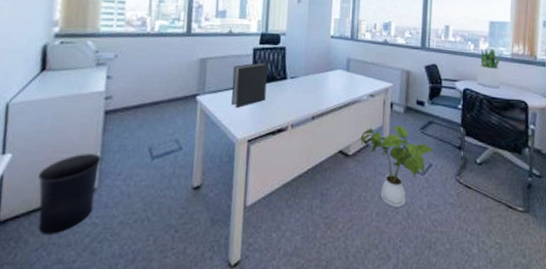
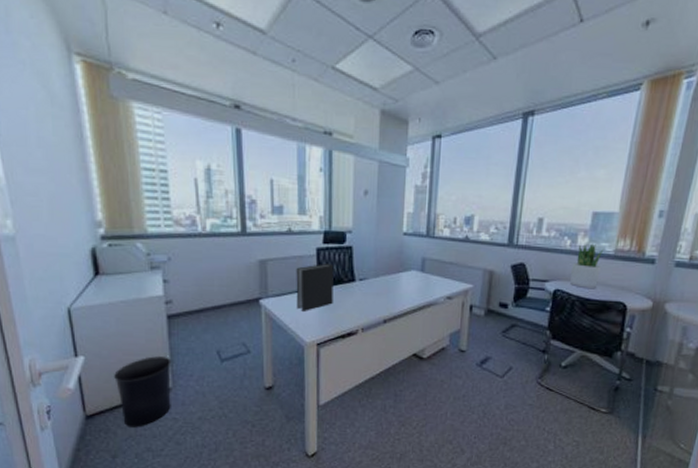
house plant: present [360,125,433,208] -> none [435,328,515,408]

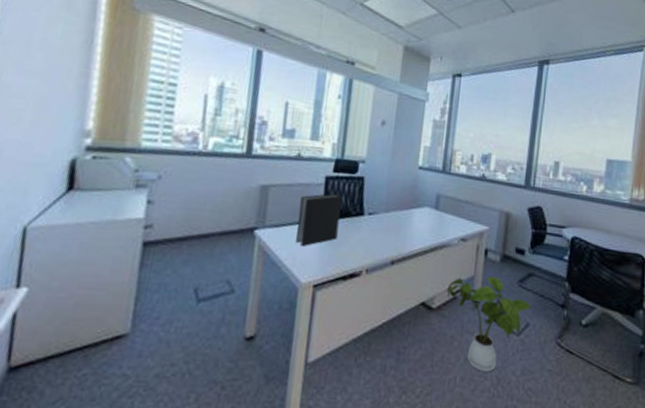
waste bin: present [114,356,172,427] -> none [57,292,137,386]
house plant: none [435,328,515,408] -> present [446,275,532,372]
planter: present [570,243,604,290] -> none [588,190,620,239]

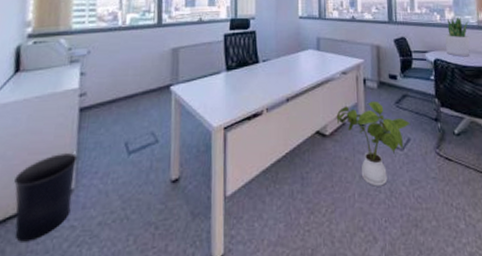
waste bin: none [57,292,137,386] -> present [14,153,78,242]
binder: present [296,193,342,246] -> none [205,47,240,95]
planter: none [588,190,620,239] -> present [445,17,470,57]

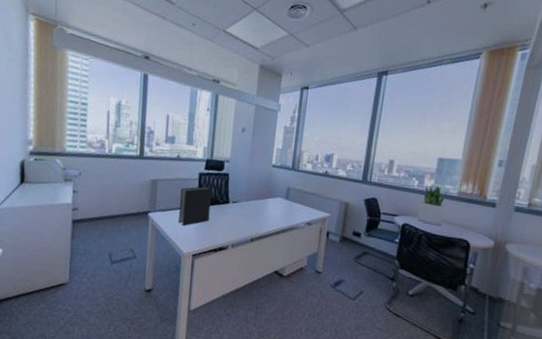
waste bin: present [14,153,78,242] -> none [23,254,71,315]
binder: none [205,47,240,95] -> present [178,186,212,226]
house plant: present [336,100,410,187] -> none [295,252,366,326]

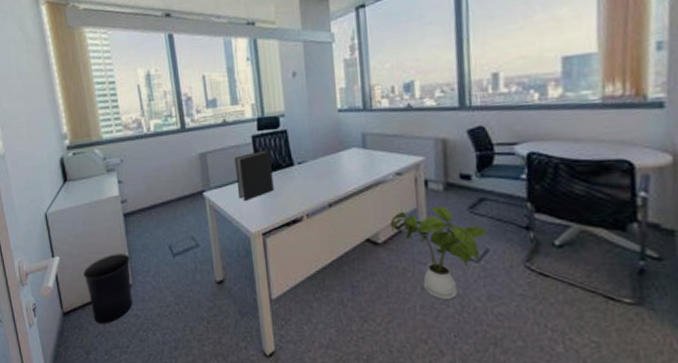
waste bin: none [23,254,71,315] -> present [83,254,133,324]
house plant: none [295,252,366,326] -> present [390,205,489,300]
planter: present [417,185,449,226] -> none [546,93,587,149]

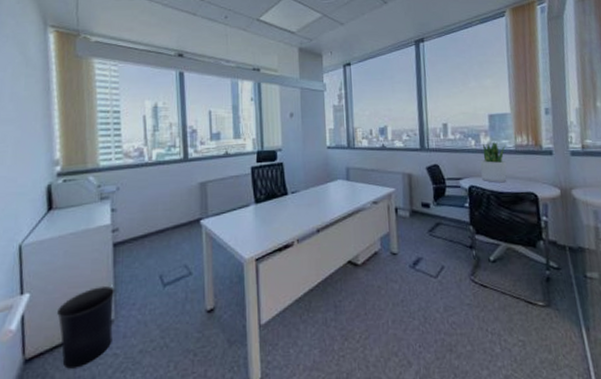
binder: present [234,149,274,201] -> none [233,179,269,228]
house plant: present [390,205,489,300] -> none [368,229,444,314]
planter: none [546,93,587,149] -> present [480,141,507,183]

